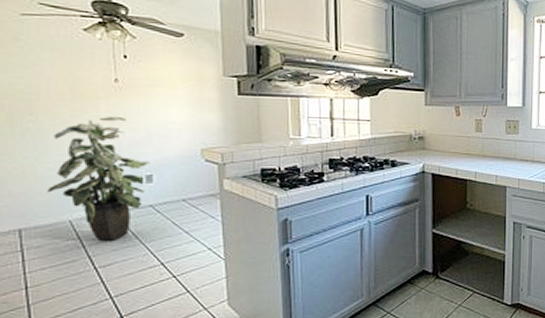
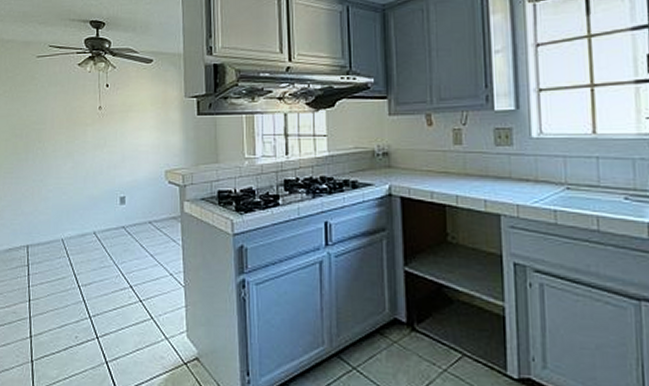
indoor plant: present [47,116,150,242] -> none [47,141,124,262]

